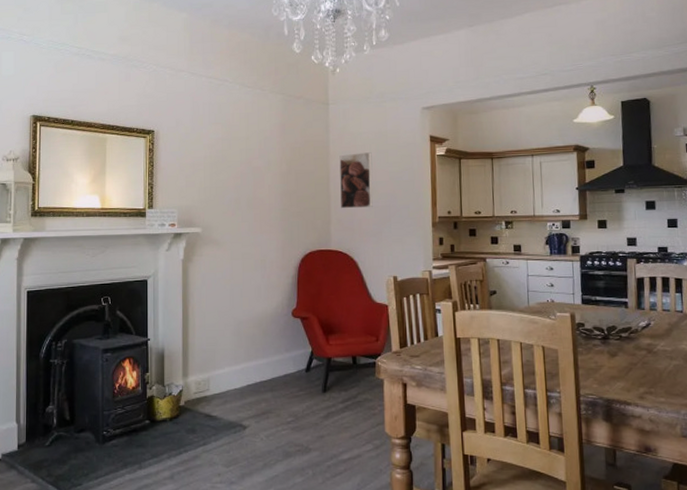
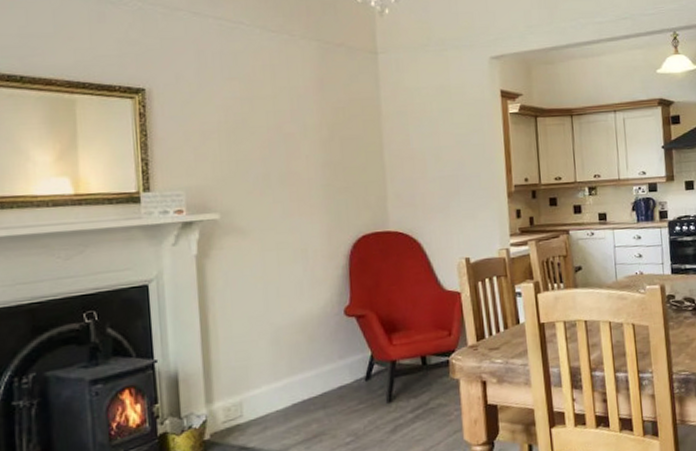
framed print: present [339,152,373,209] -> none [394,111,437,181]

